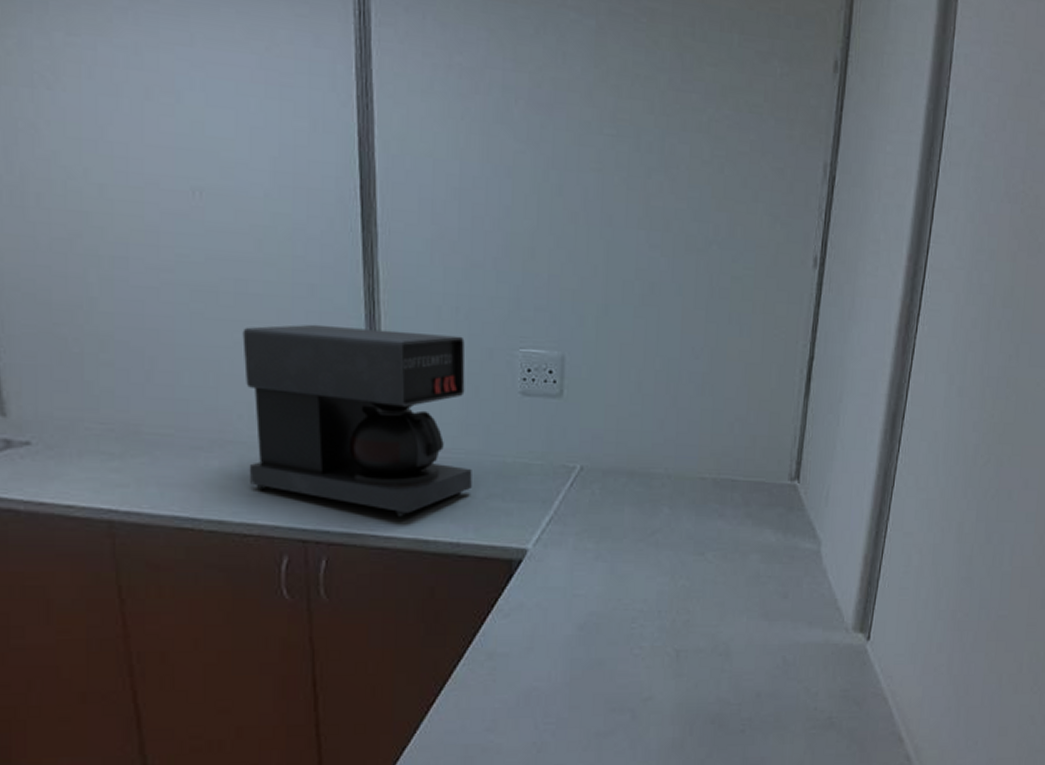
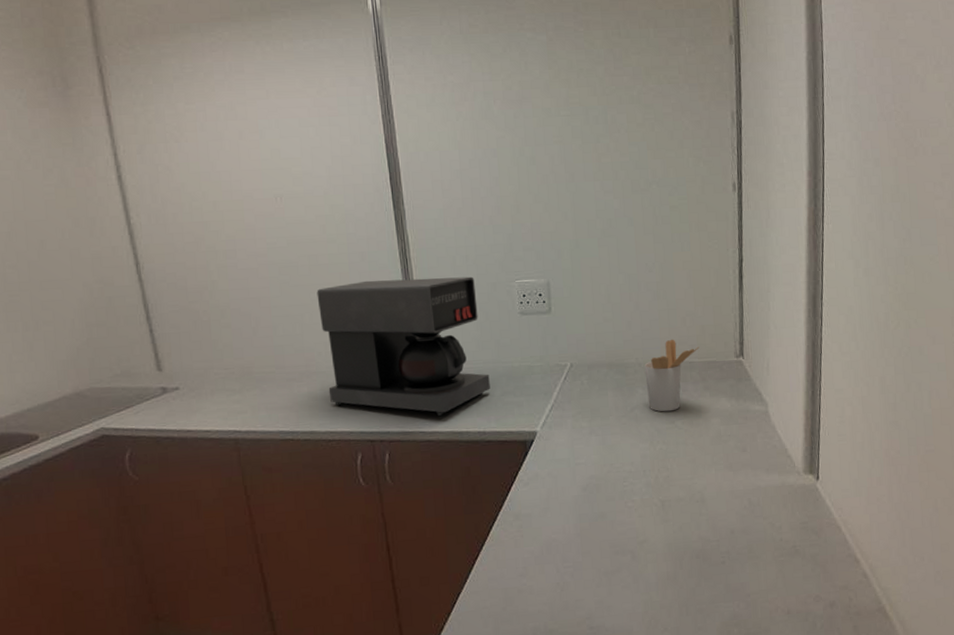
utensil holder: none [674,448,747,540] -> present [644,339,700,412]

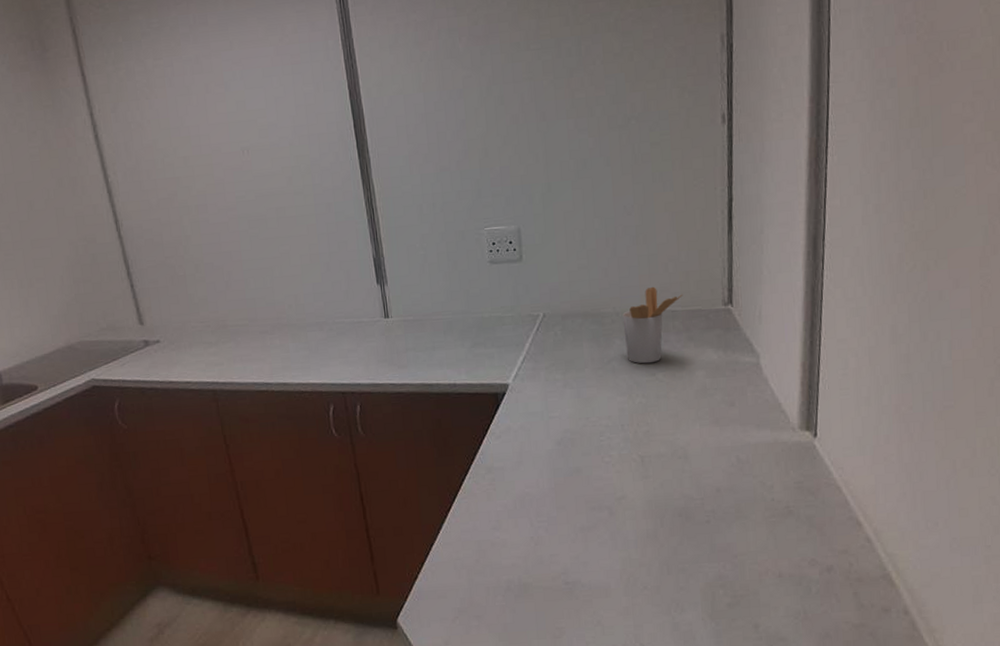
coffee maker: present [317,276,490,416] -> none [285,225,460,368]

